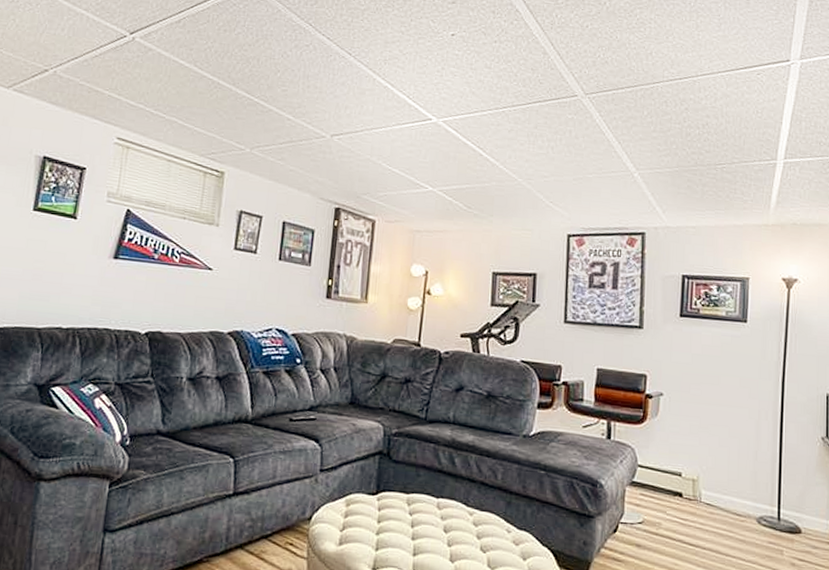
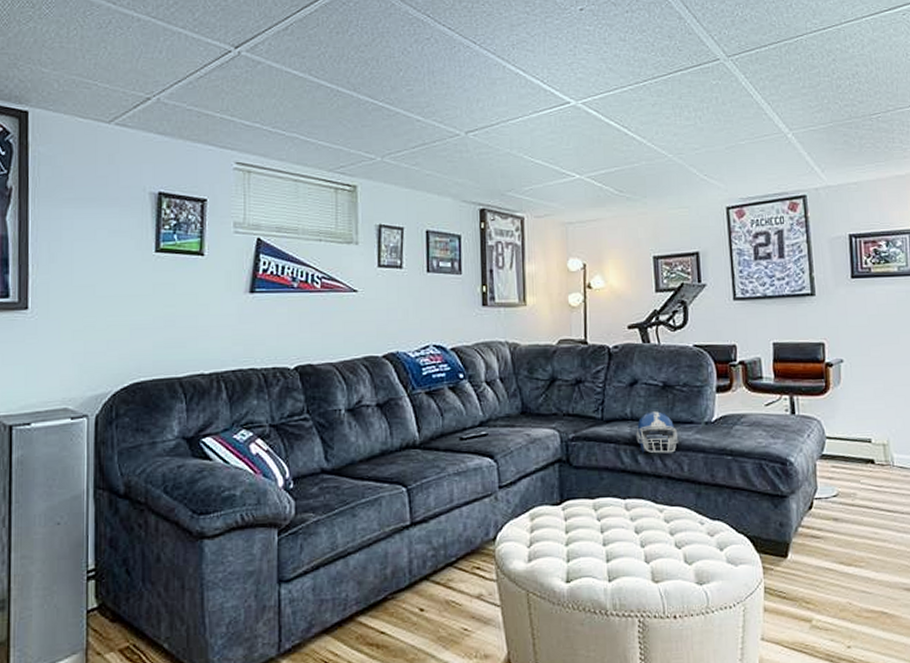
football helmet: none [456,418,496,462] -> present [636,411,679,454]

